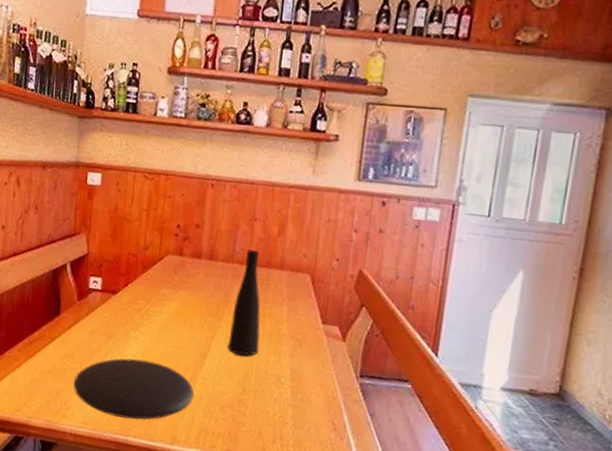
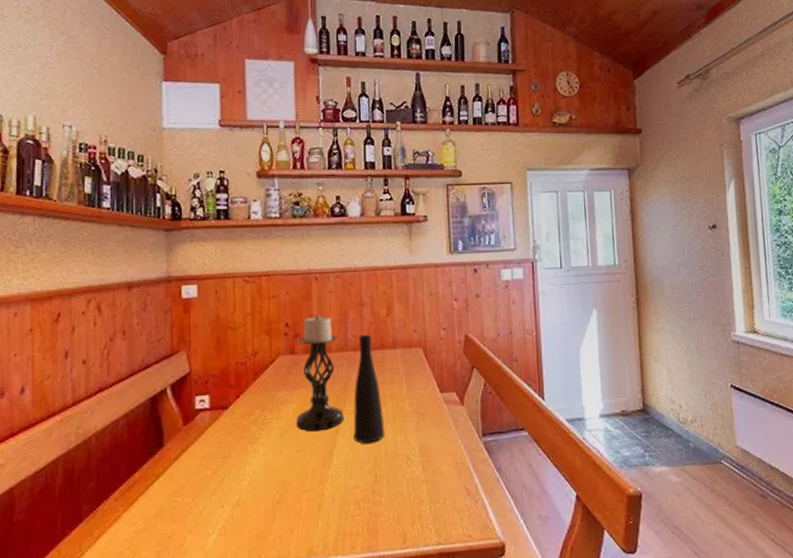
plate: present [73,358,194,420] -> none [187,473,325,547]
candle holder: none [175,220,226,334] -> present [296,313,345,432]

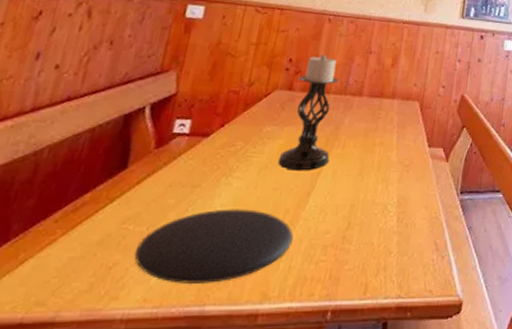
plate: none [187,473,325,547] -> present [134,209,293,285]
vase: present [353,335,385,444] -> none [334,81,373,189]

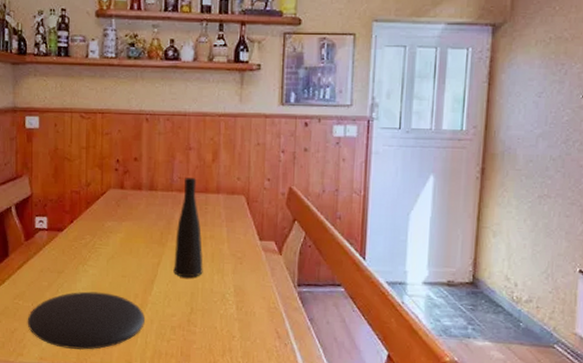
candle holder: present [277,54,339,171] -> none [122,153,166,261]
vase: none [334,81,373,189] -> present [173,178,203,278]

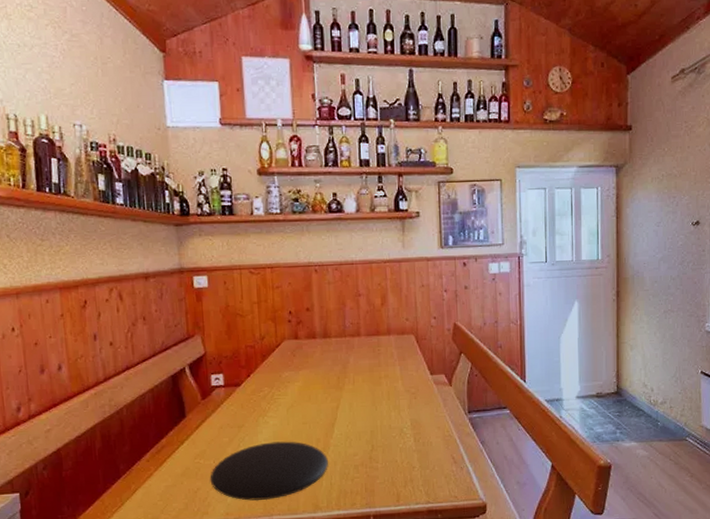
vase: present [173,178,203,278] -> none [352,322,381,418]

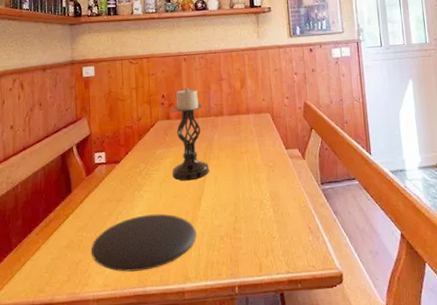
candle holder: none [300,302,344,407] -> present [172,87,210,181]

